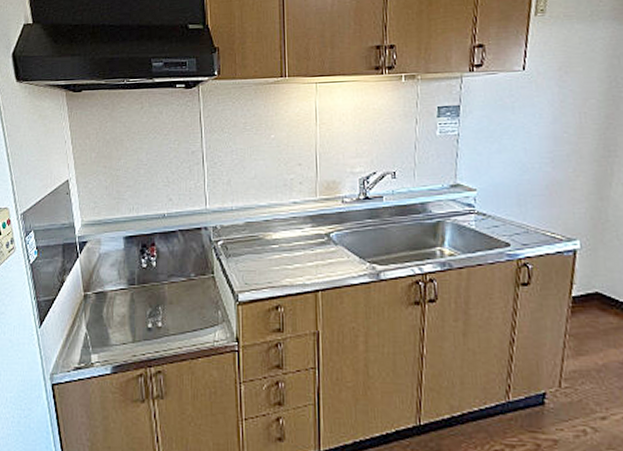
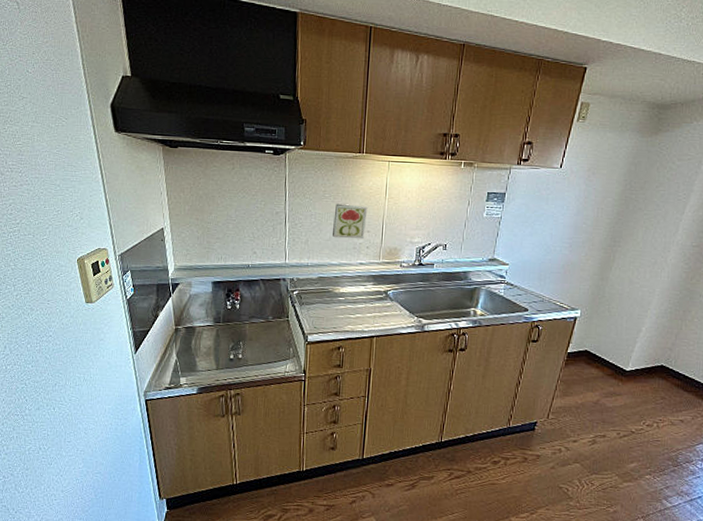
decorative tile: none [257,135,297,175] -> present [332,203,368,239]

